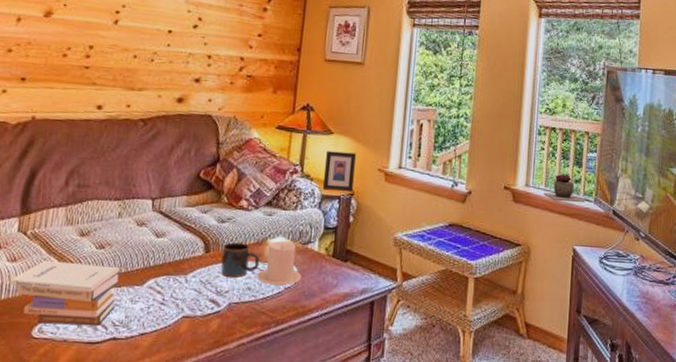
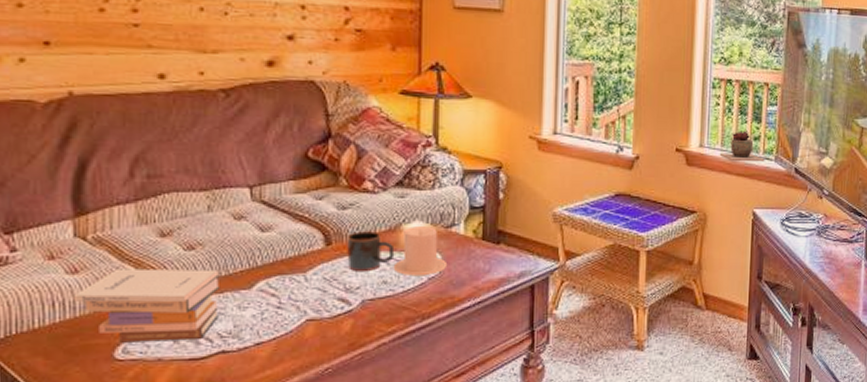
picture frame: present [323,151,356,192] -> none [465,118,501,165]

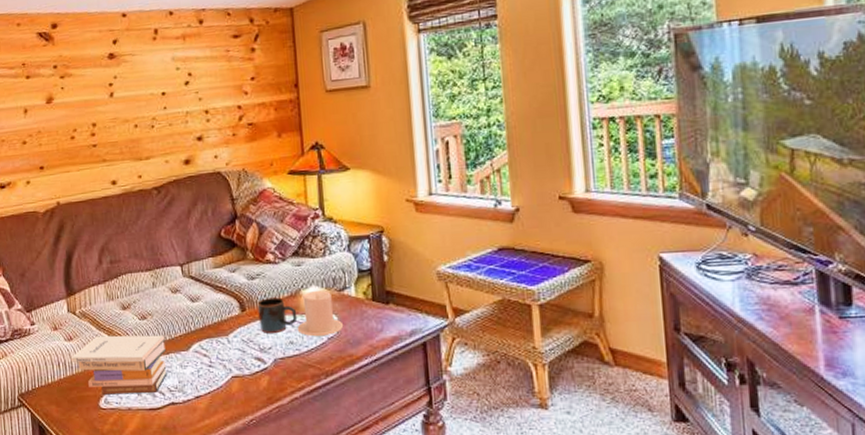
succulent plant: present [719,130,765,162] -> none [609,169,667,204]

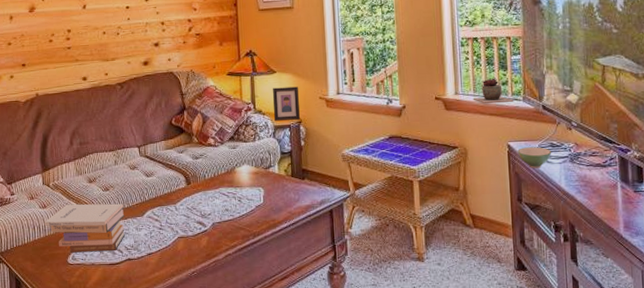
mug: present [257,297,298,333] -> none [200,173,232,202]
candle: present [297,291,344,337] -> none [231,168,269,205]
picture frame: none [346,186,381,232] -> present [273,86,300,122]
succulent plant: none [609,169,667,204] -> present [472,78,514,104]
bowl: none [672,259,721,288] -> present [517,147,552,169]

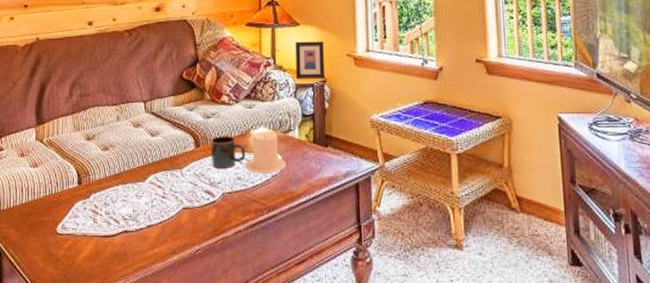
books: present [44,203,125,253] -> none [33,164,125,221]
mug: none [200,173,232,202] -> present [211,136,246,169]
candle: none [231,168,269,205] -> present [245,132,287,174]
succulent plant: present [472,78,514,104] -> none [518,40,565,69]
bowl: present [517,147,552,169] -> none [569,121,609,145]

